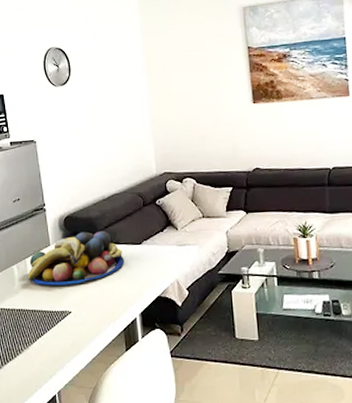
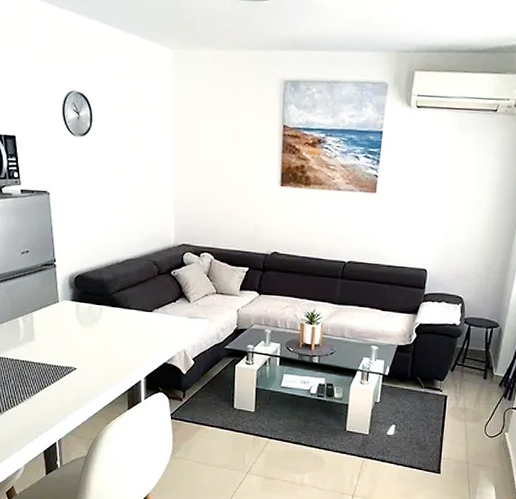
fruit bowl: present [28,230,125,286] -> none [34,292,135,343]

